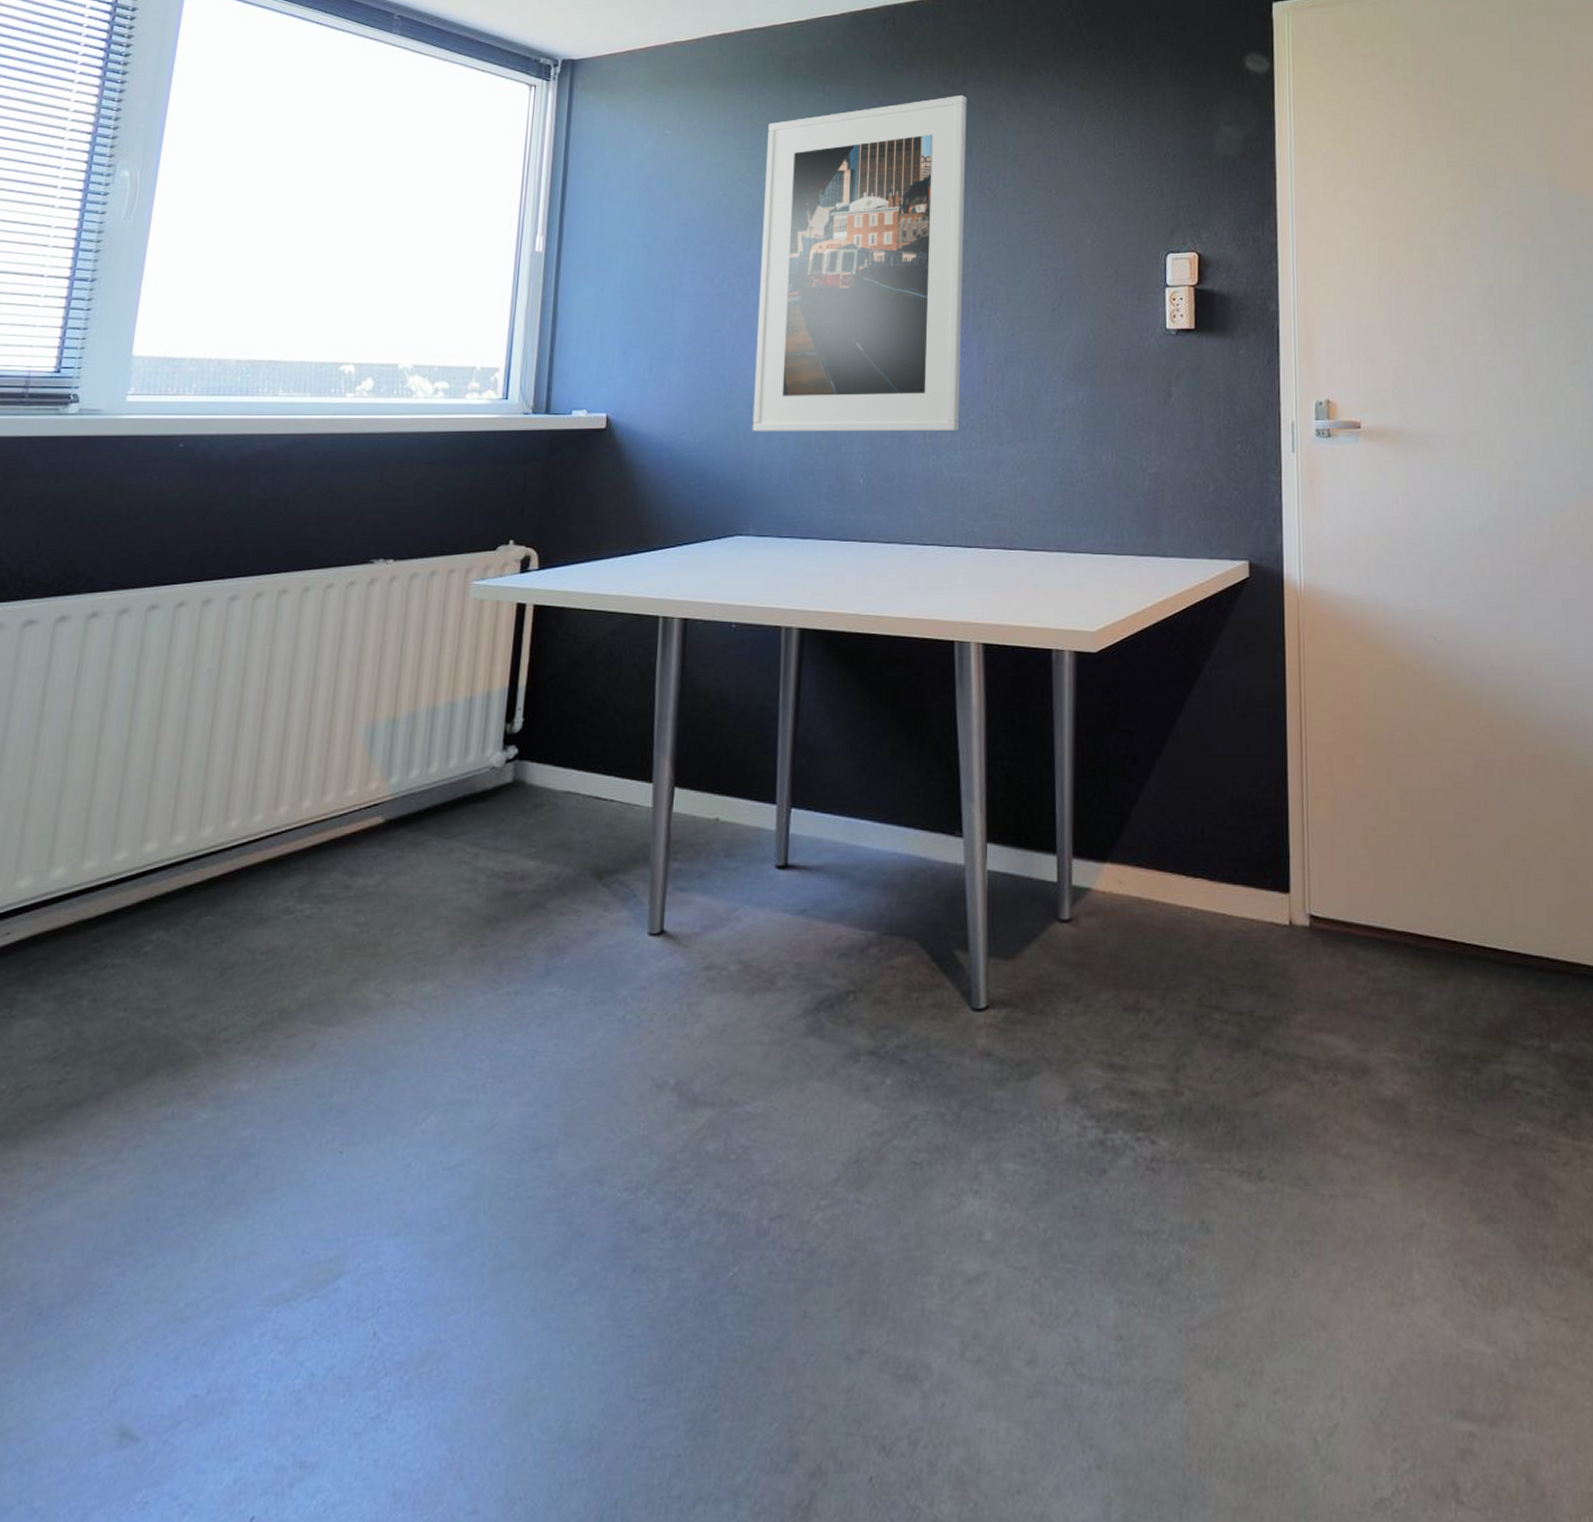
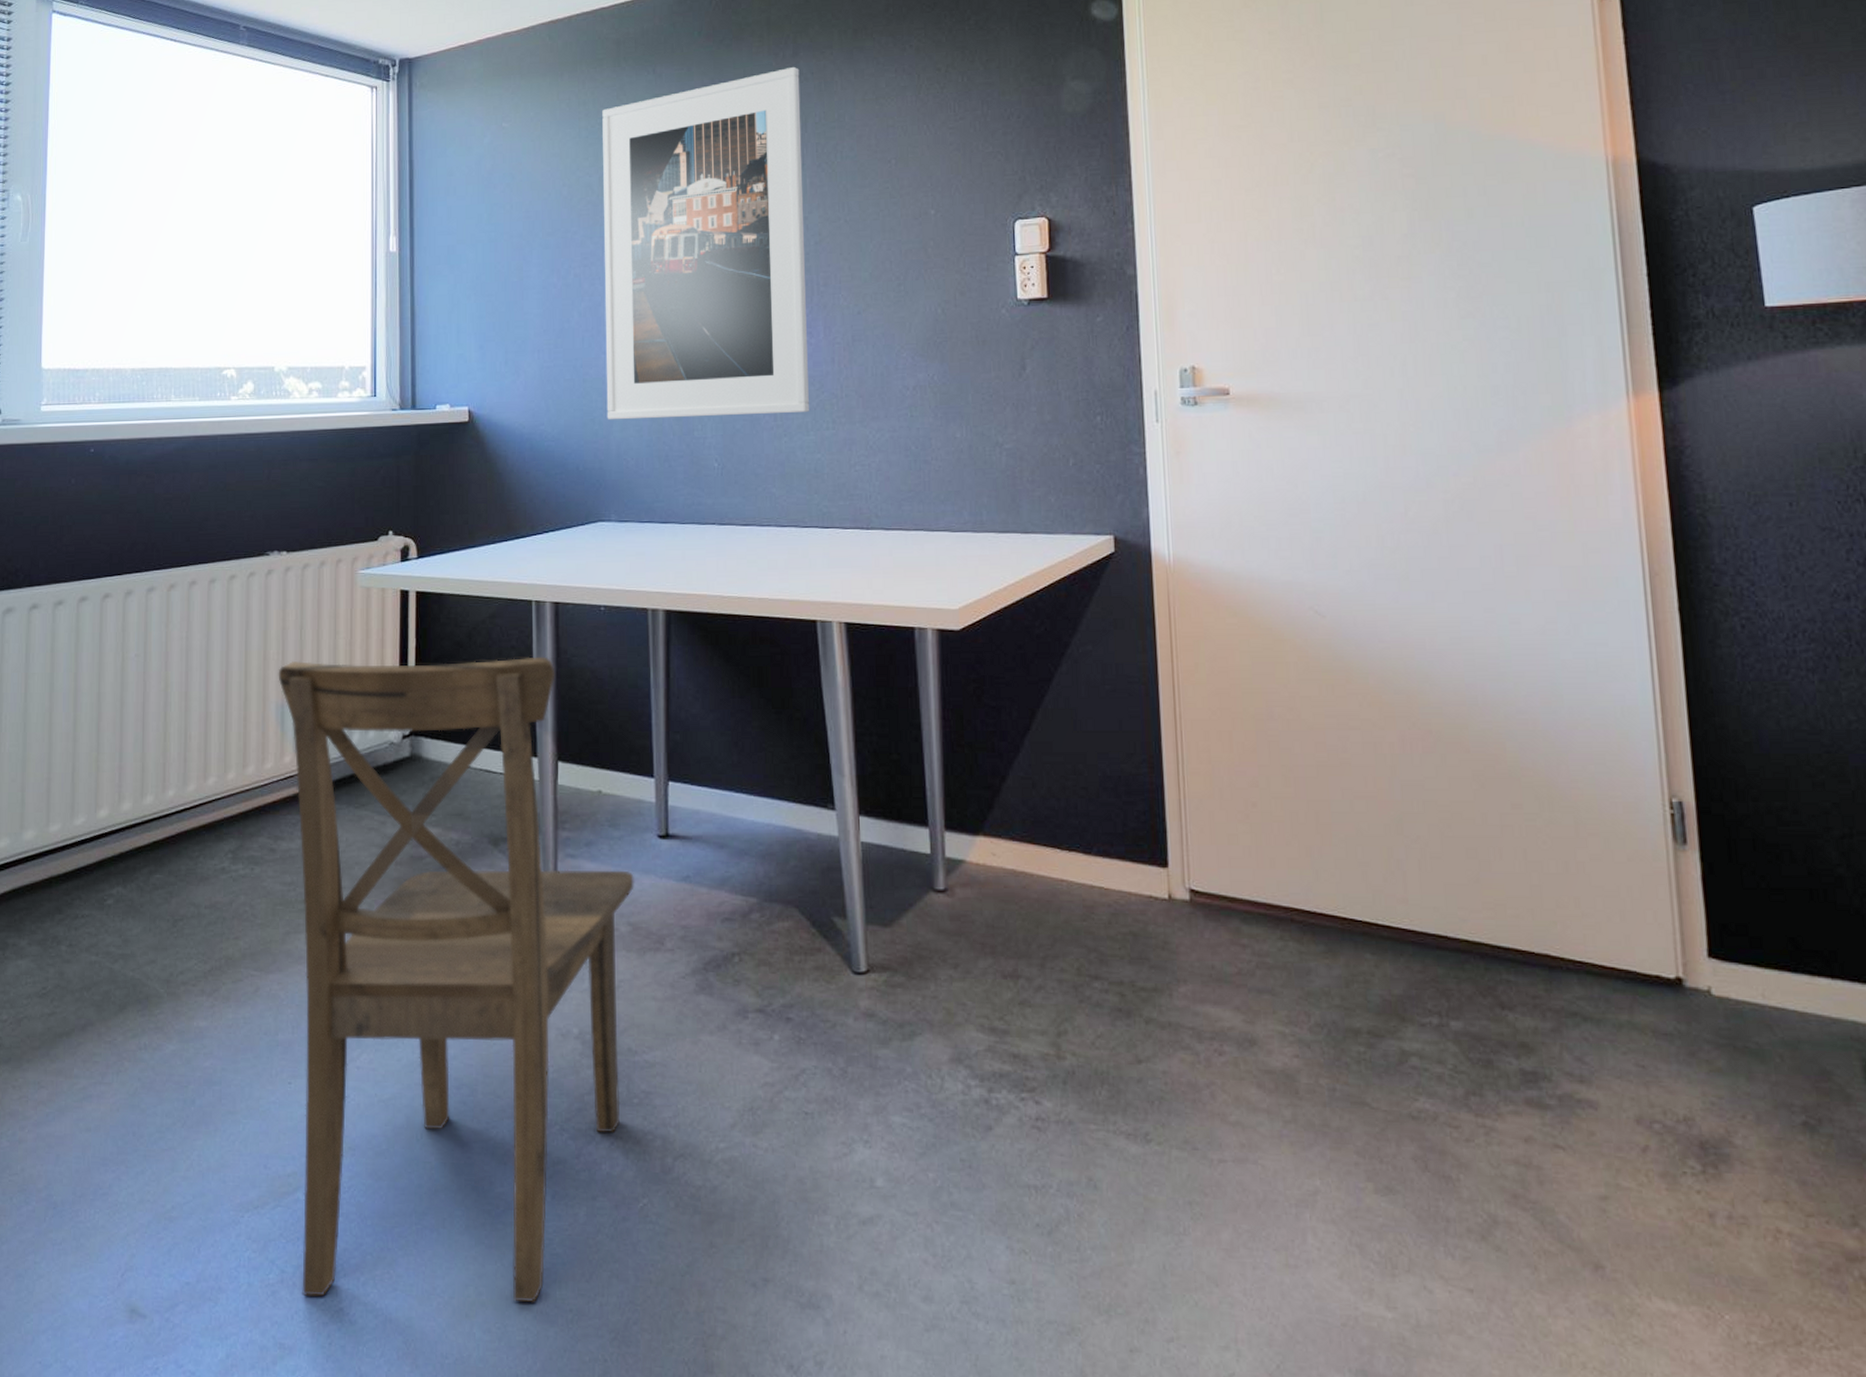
dining chair: none [333,675,748,1402] -> present [278,656,634,1303]

